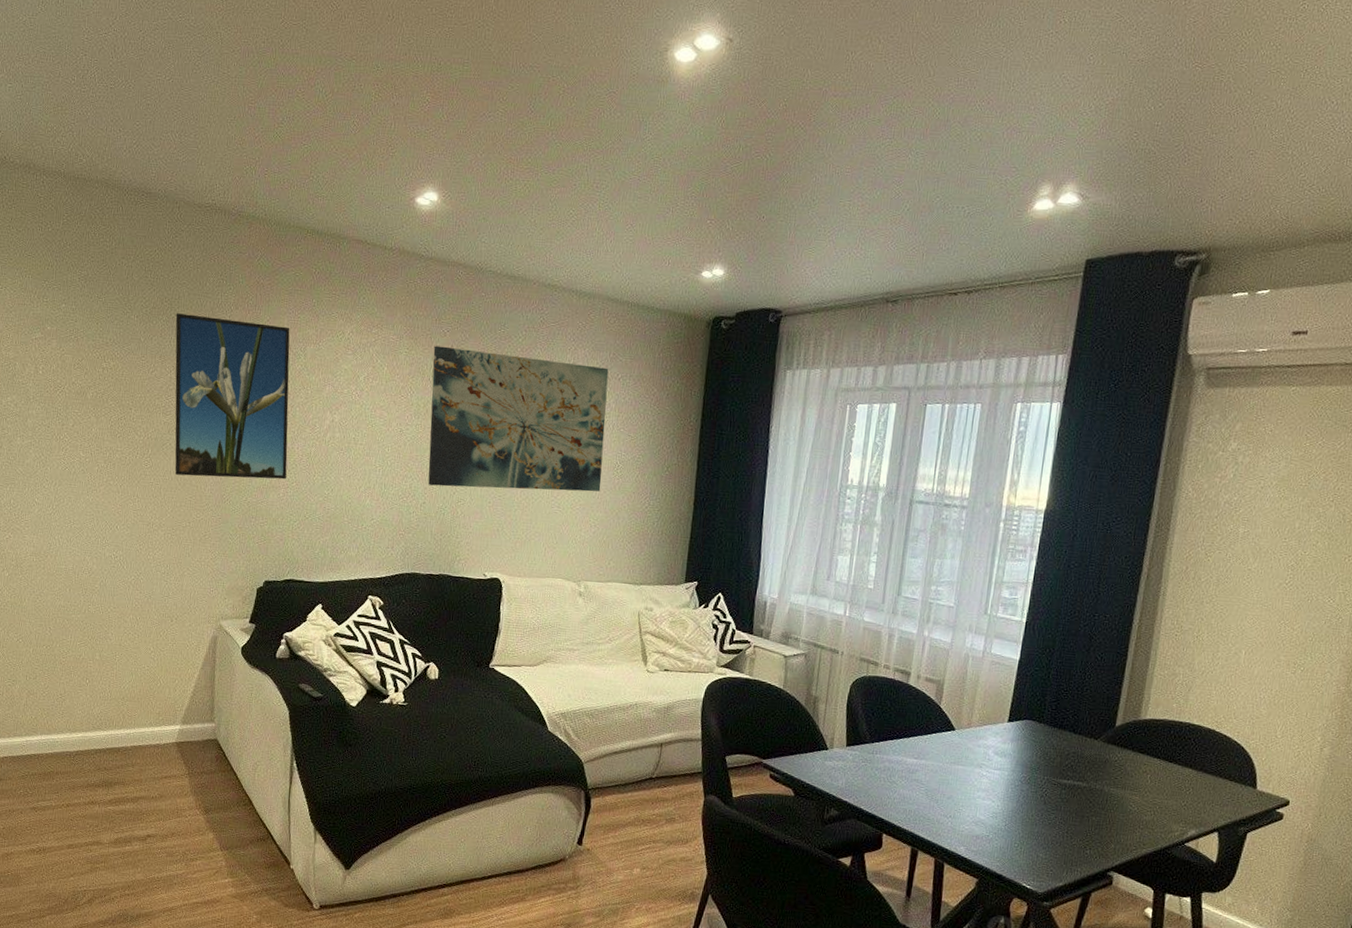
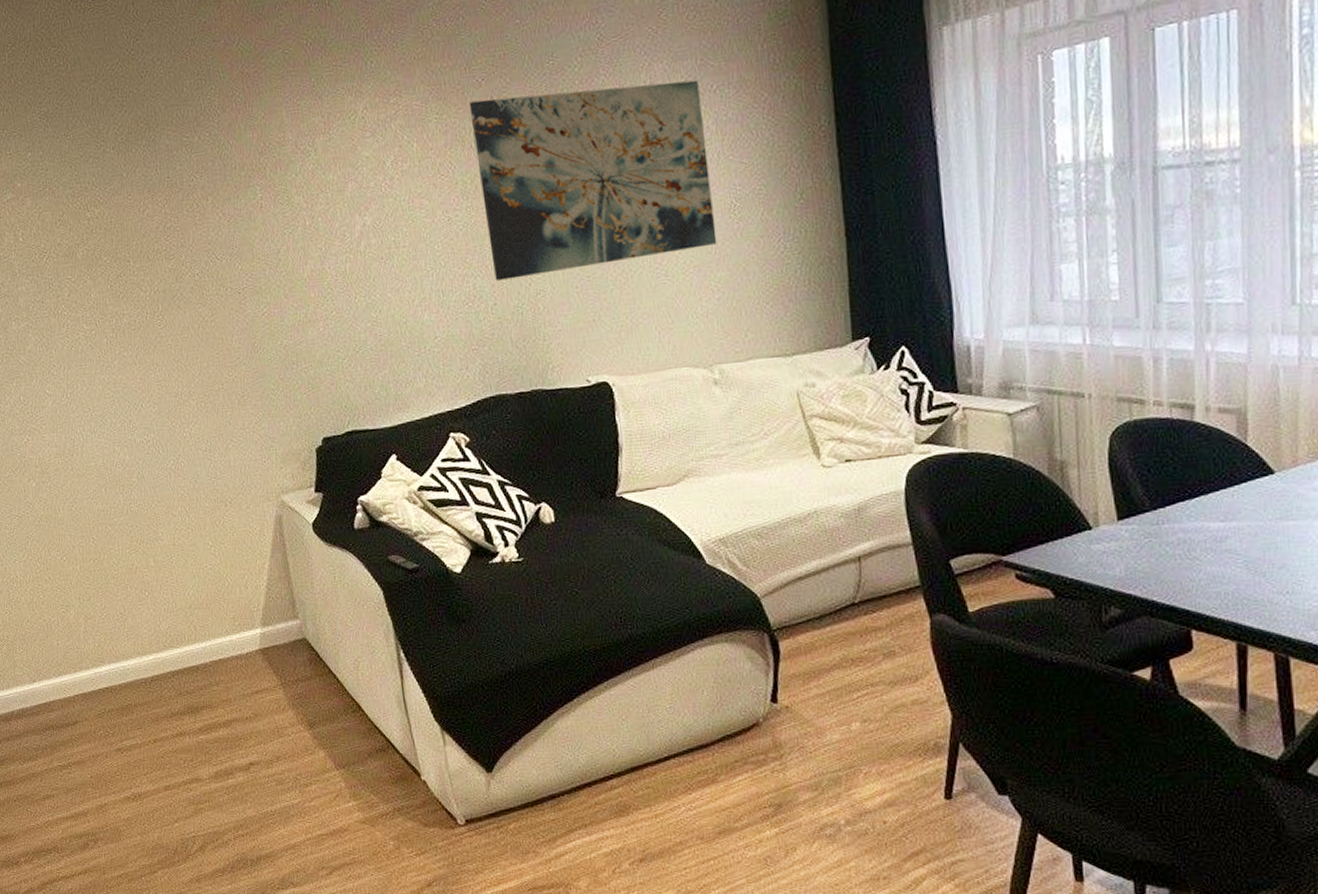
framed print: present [174,313,290,480] -> none [155,120,323,330]

